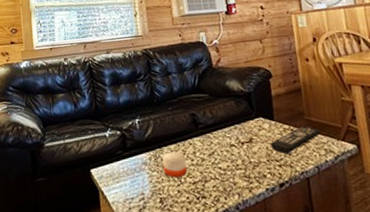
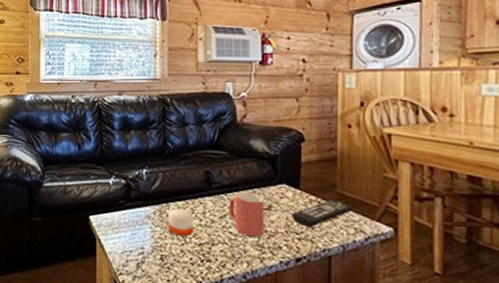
mug: none [215,128,249,170] -> present [229,191,265,237]

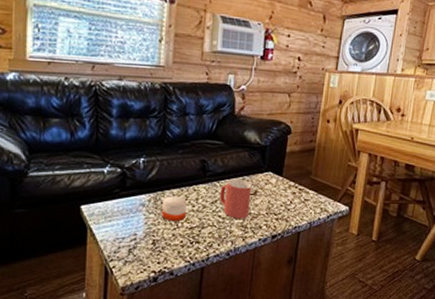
remote control: present [291,199,352,228] -> none [272,185,321,209]

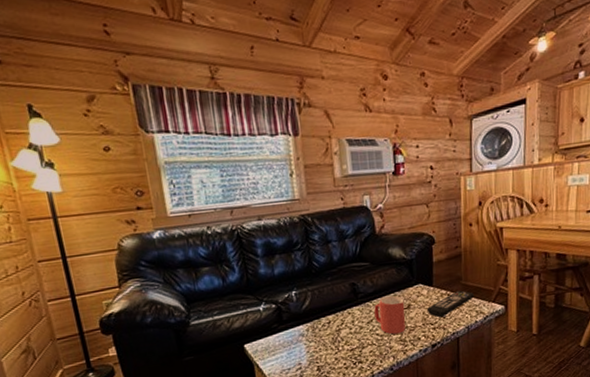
candle: present [162,196,187,222] -> none [320,321,345,347]
remote control: none [272,185,321,209] -> present [426,290,474,318]

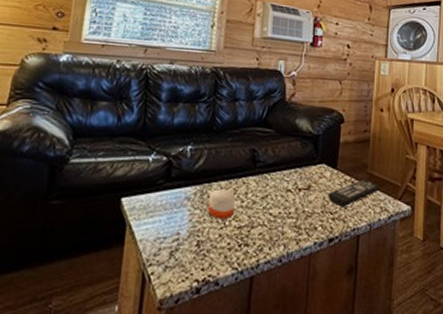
candle: none [320,321,345,347] -> present [208,189,235,220]
mug: present [374,295,406,335] -> none [271,170,305,218]

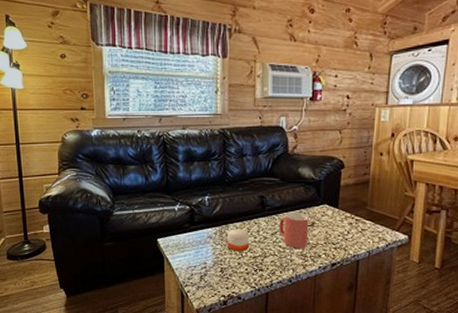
mug: none [271,170,305,218] -> present [279,211,309,249]
remote control: present [327,179,379,208] -> none [329,215,378,239]

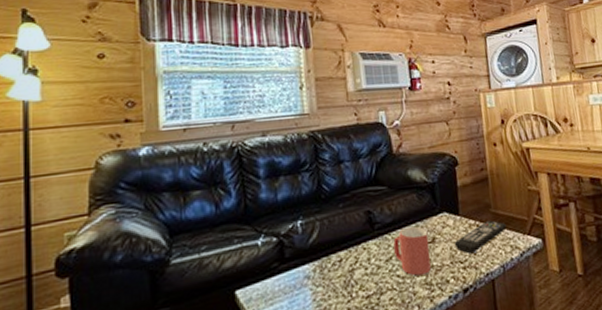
candle: present [227,229,249,252] -> none [330,259,360,293]
remote control: none [329,215,378,239] -> present [454,220,506,254]

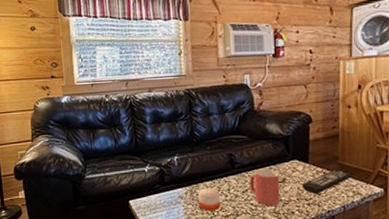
candle: none [330,259,360,293] -> present [198,188,220,211]

